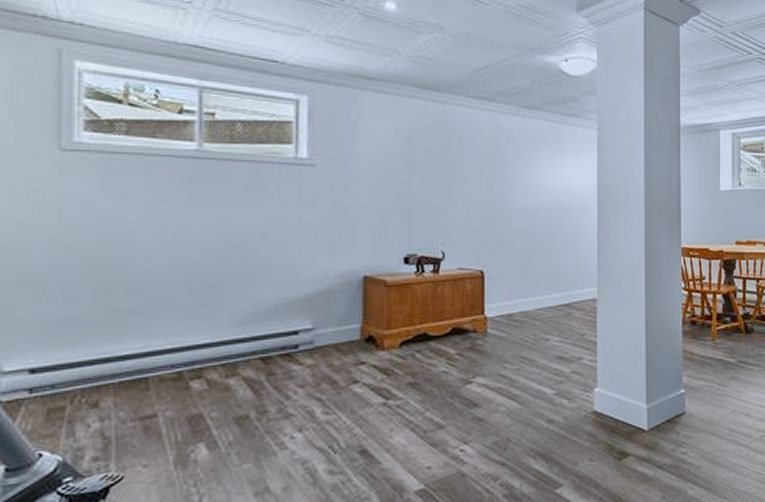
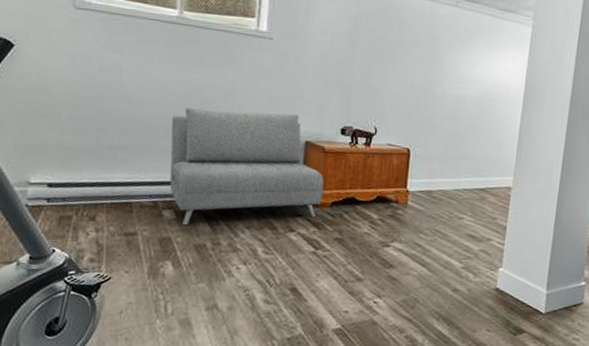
sofa: none [196,247,389,396] -> present [170,106,324,226]

